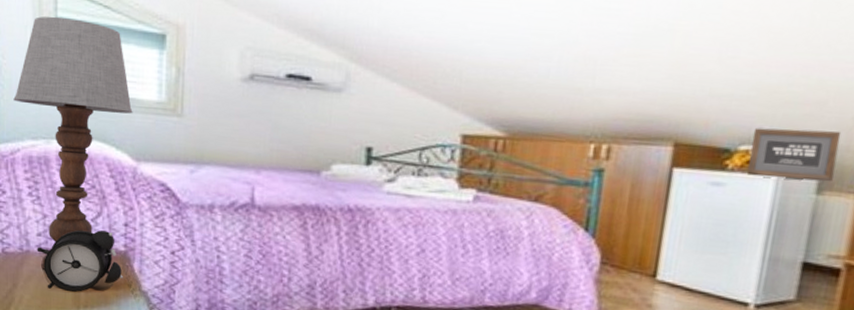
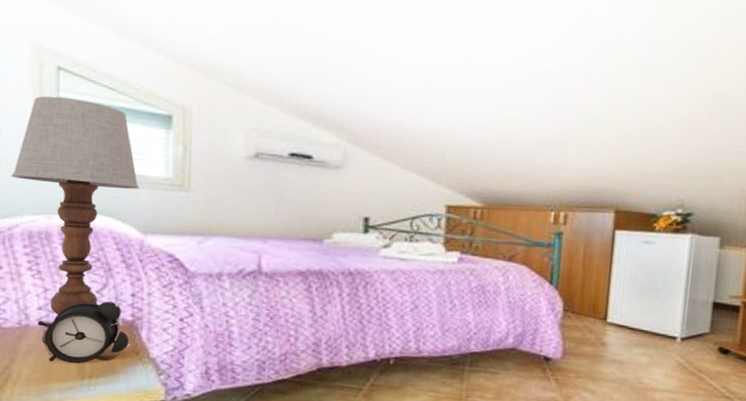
picture frame: present [746,127,842,182] -> none [669,197,734,239]

